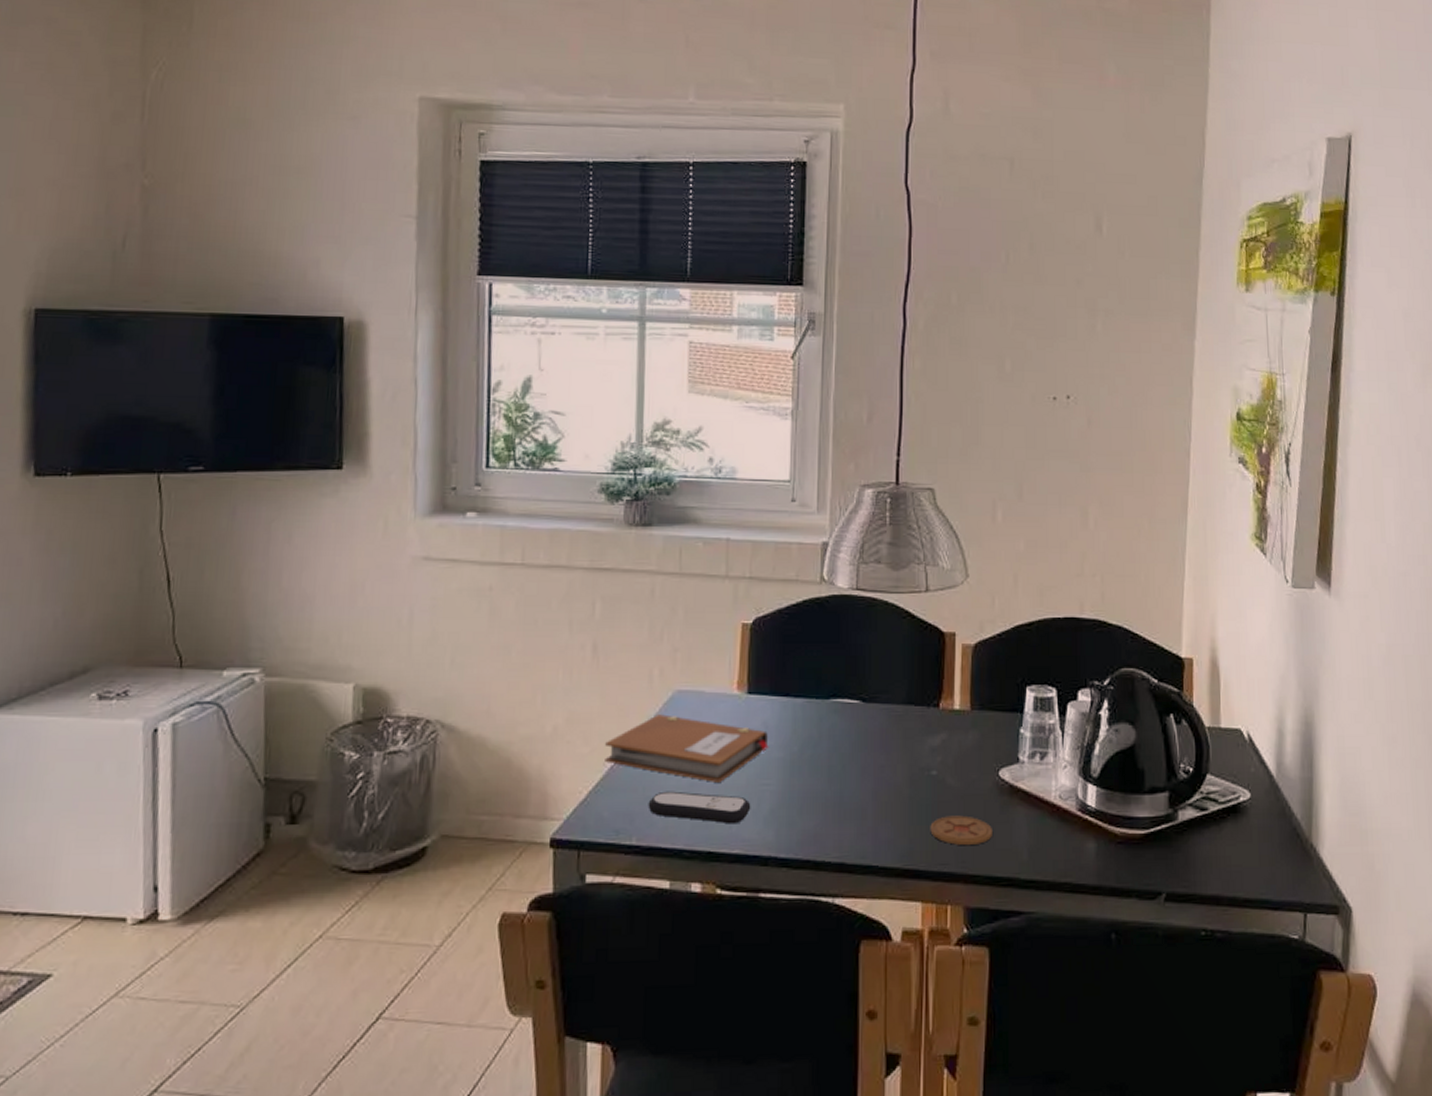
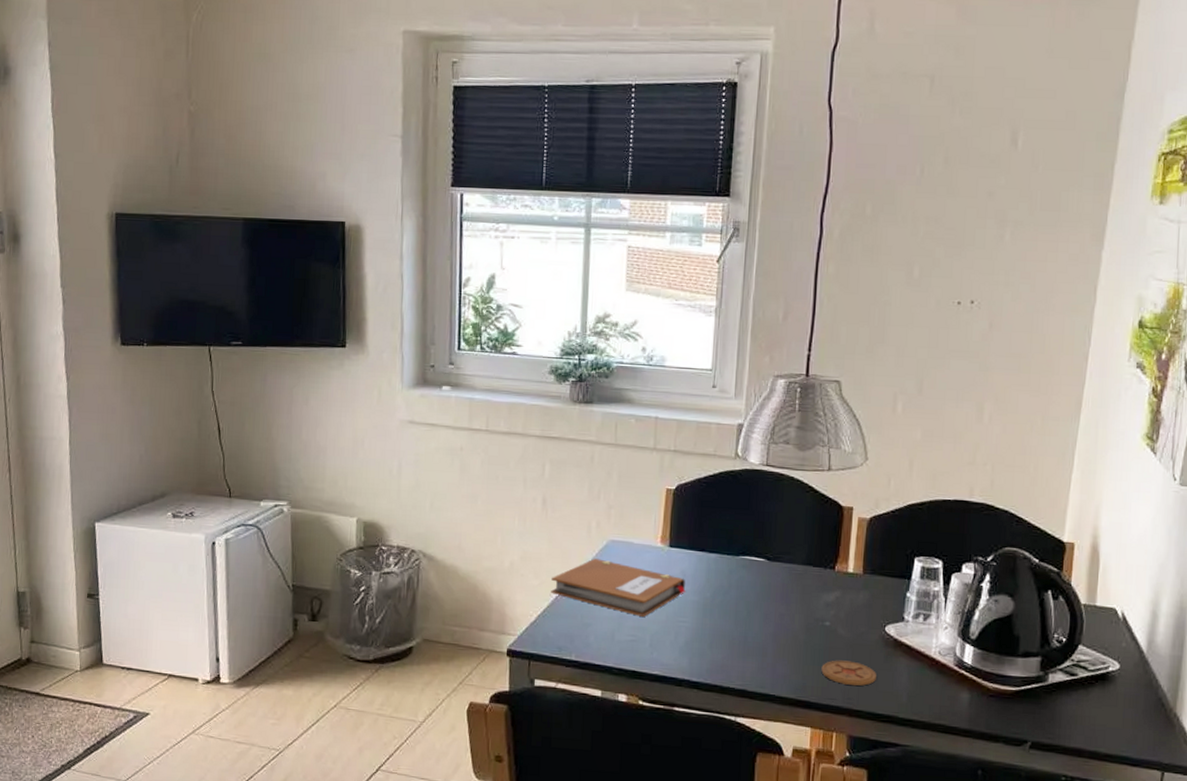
remote control: present [648,791,751,824] -> none [585,620,670,651]

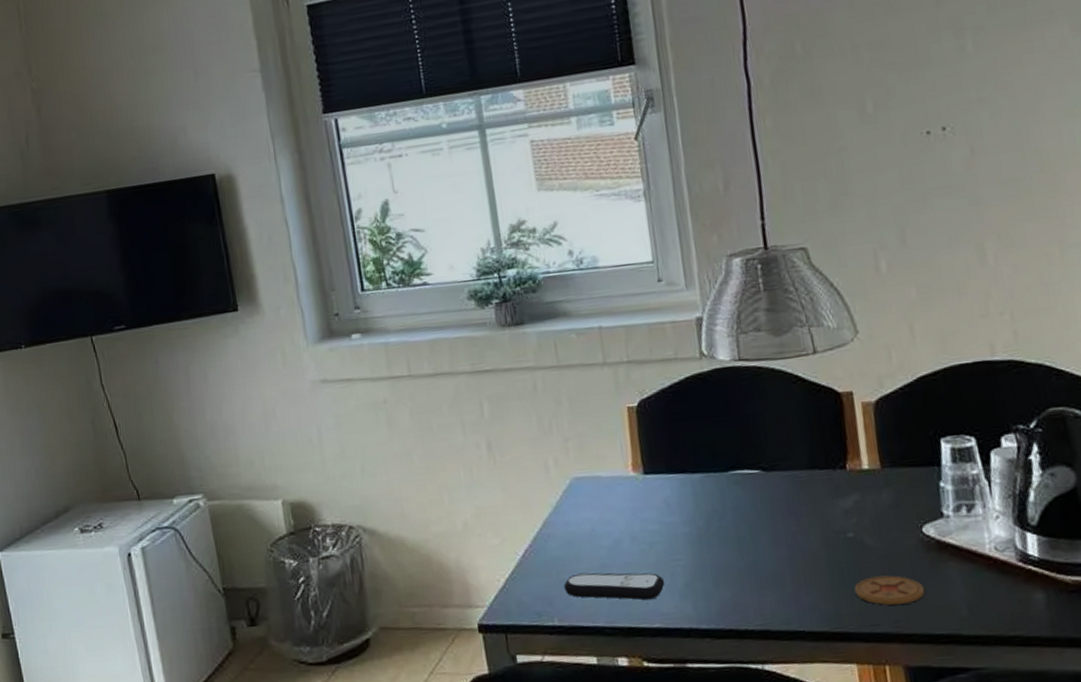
notebook: present [551,558,686,617] -> none [514,501,674,562]
remote control: none [585,620,670,651] -> present [563,572,665,600]

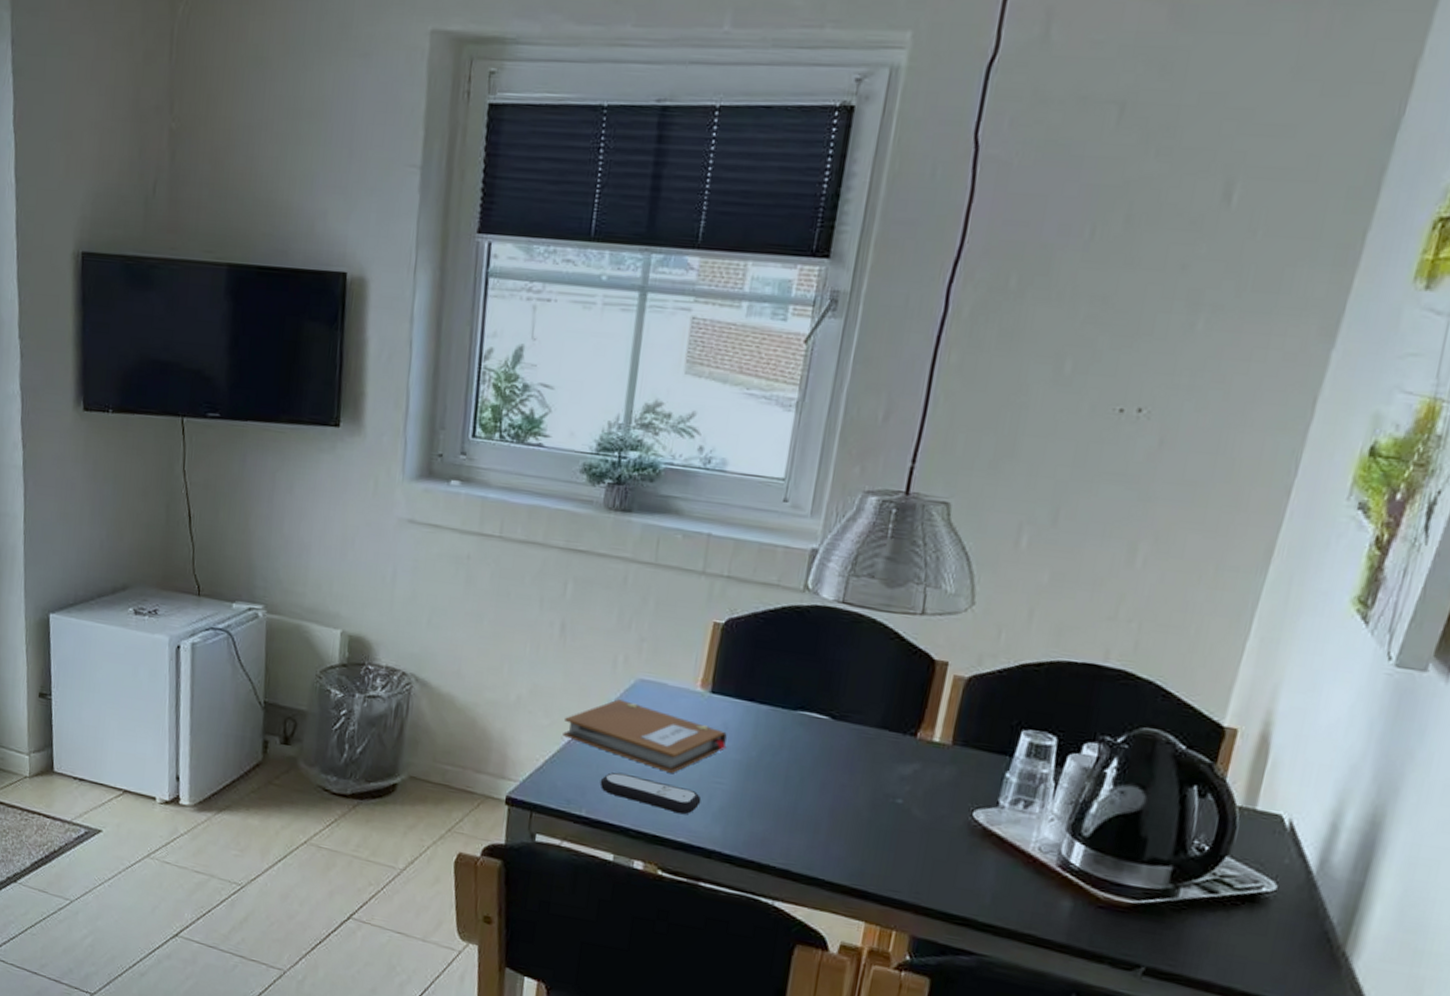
notebook: none [514,501,674,562] -> present [563,699,727,773]
coaster: present [854,575,925,605] -> none [885,845,955,880]

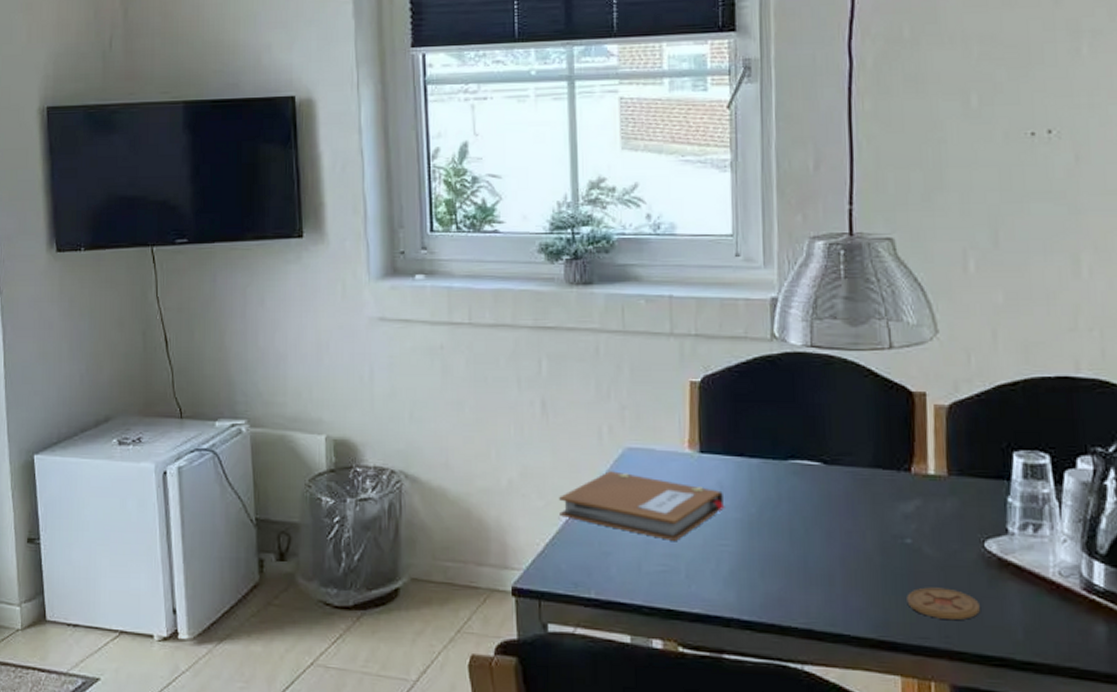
remote control: present [600,772,702,815] -> none [604,547,710,584]
coaster: none [885,845,955,880] -> present [907,587,980,620]

